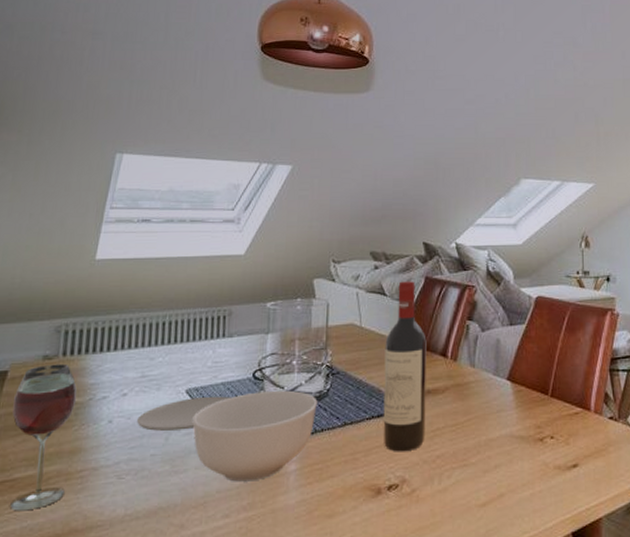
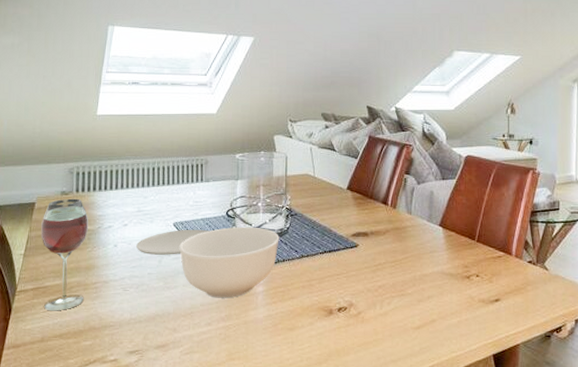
wine bottle: present [383,281,427,452] -> none [333,139,370,281]

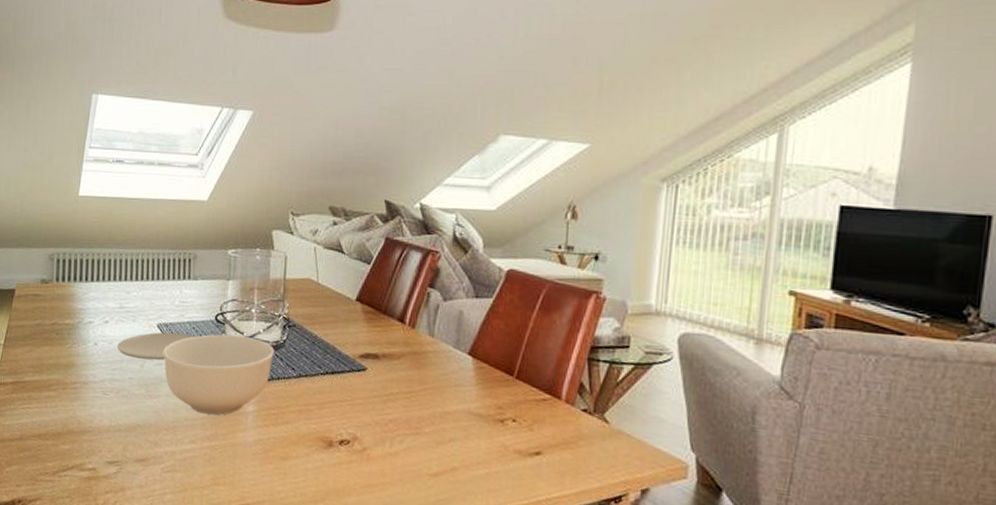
wineglass: present [41,198,89,311] -> none [20,287,69,409]

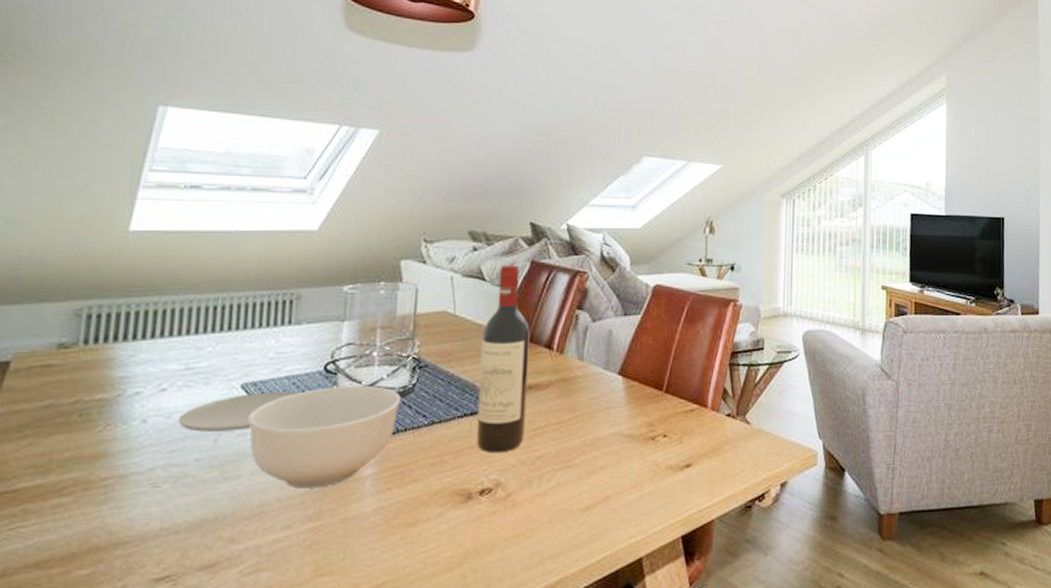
wine bottle: none [336,240,384,411] -> present [476,265,530,453]

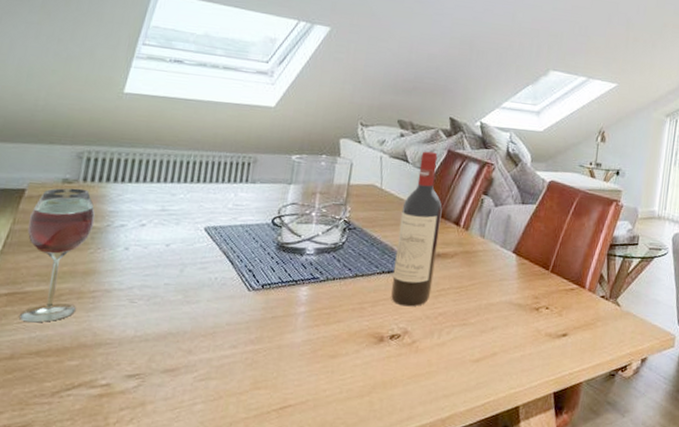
wineglass: none [11,353,102,528] -> present [19,187,95,323]
plate: present [178,391,298,432] -> none [153,235,249,265]
bowl: present [248,385,401,489] -> none [208,237,332,318]

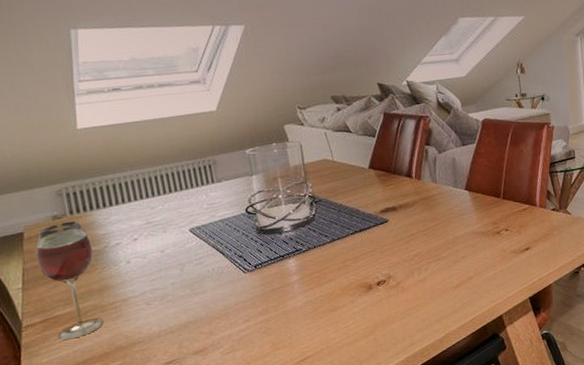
wine bottle: present [390,151,443,307] -> none [356,118,403,256]

